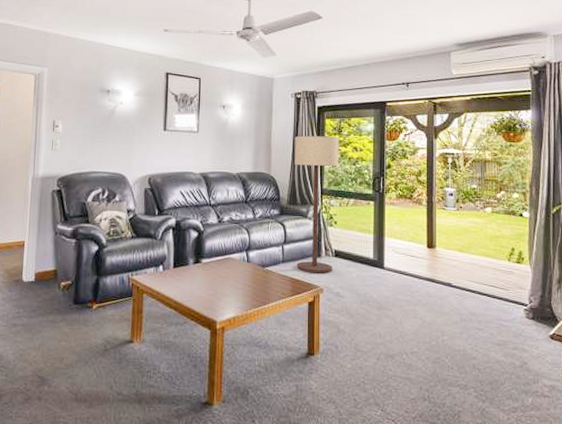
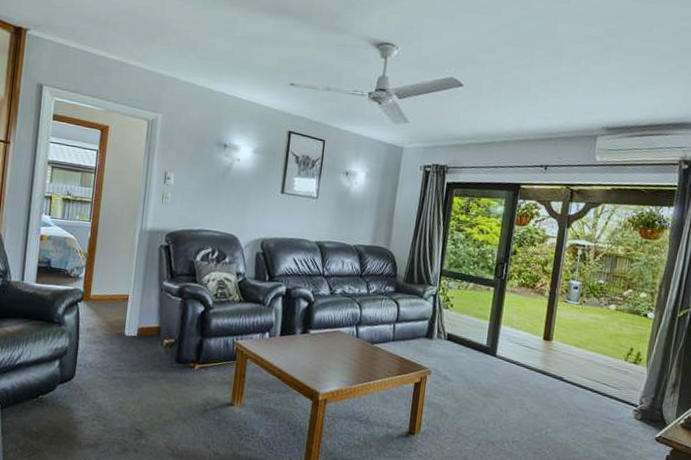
floor lamp: present [294,135,339,274] -> none [406,212,466,356]

